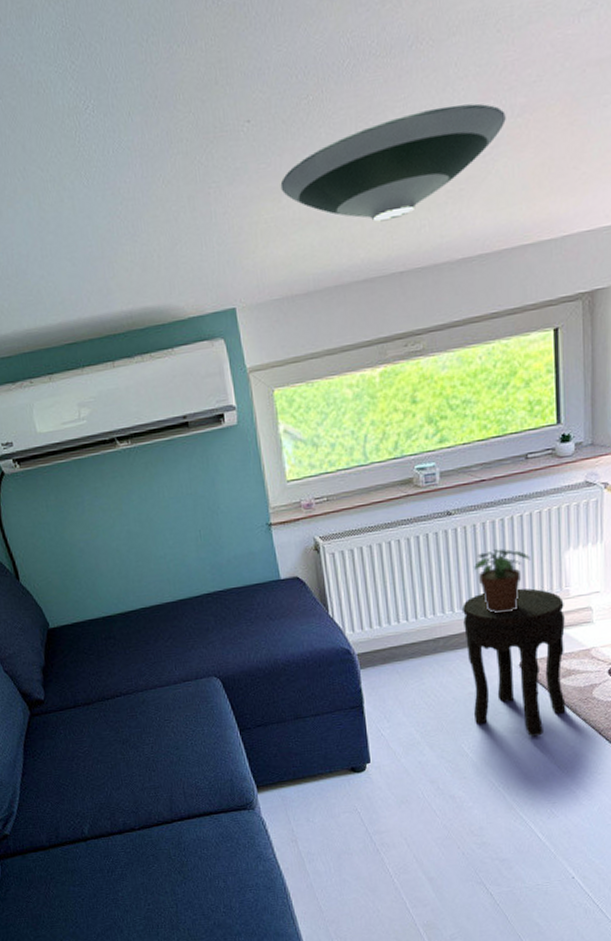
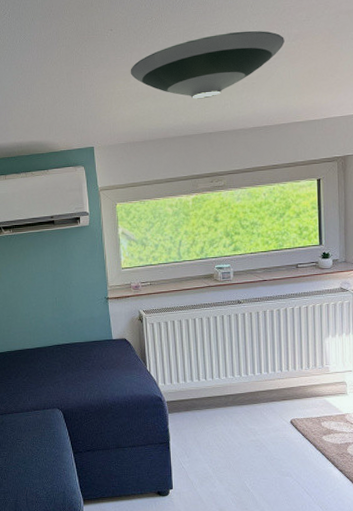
side table: present [463,588,566,737] -> none [248,362,327,481]
potted plant: present [474,549,530,613] -> none [257,332,299,380]

